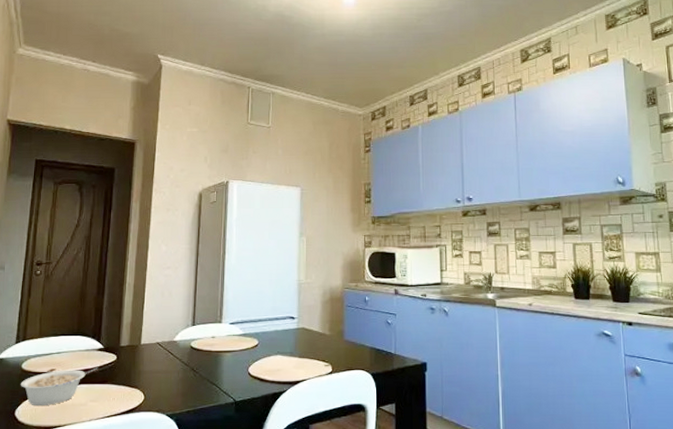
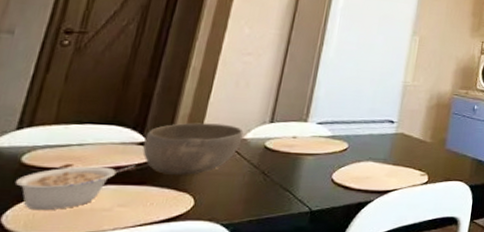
bowl: none [102,329,173,375] -> present [143,122,244,176]

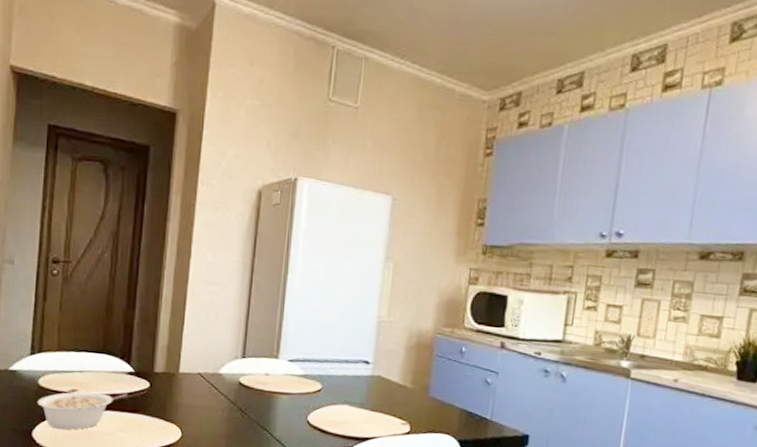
bowl: present [143,122,244,176] -> none [132,354,218,407]

